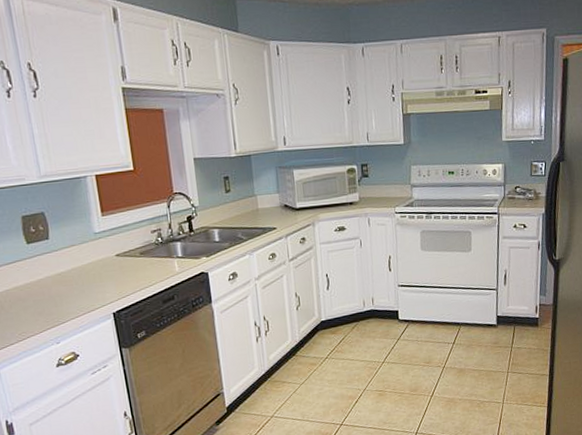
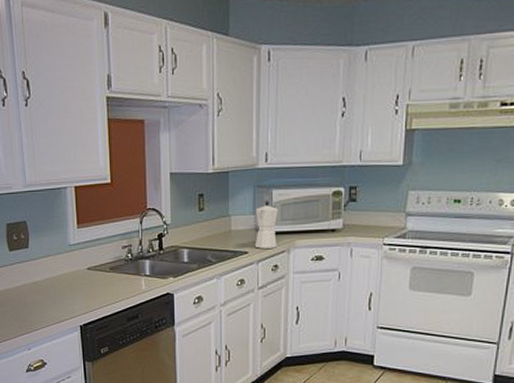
moka pot: none [279,180,303,224] -> present [255,201,278,249]

